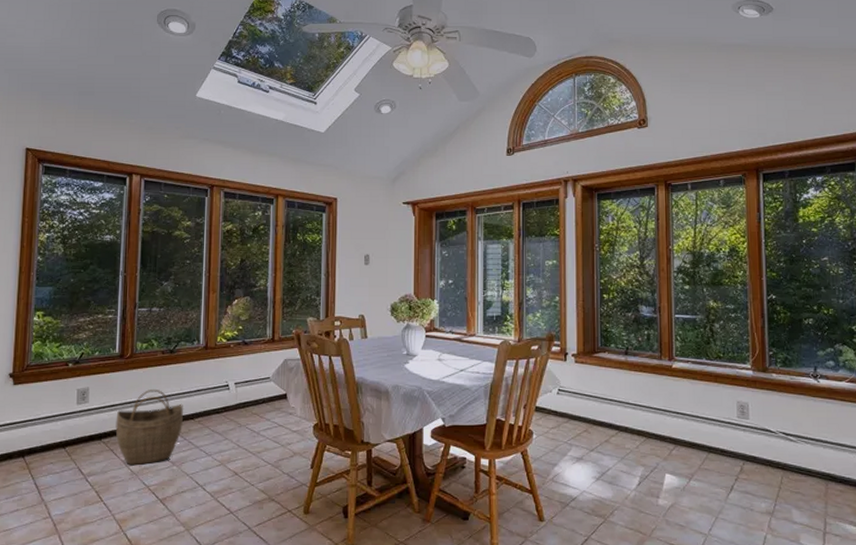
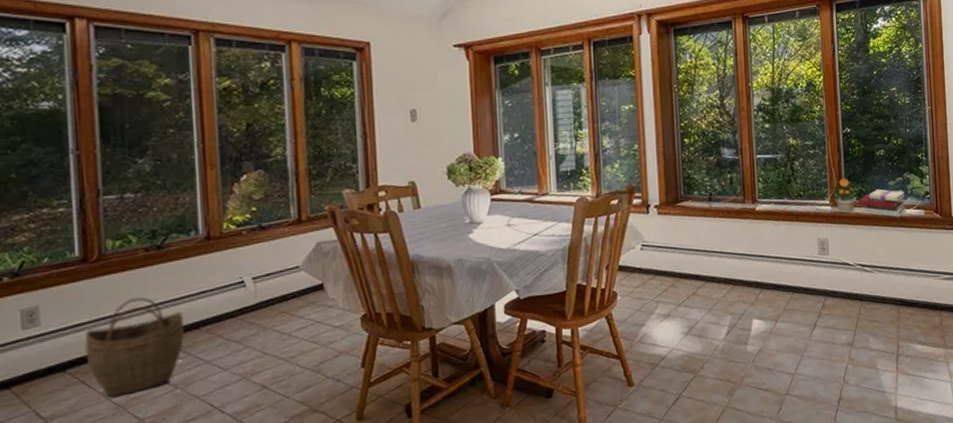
flowerpot: none [752,344,780,378] -> present [830,178,856,213]
books: none [783,358,838,390] -> present [858,189,906,219]

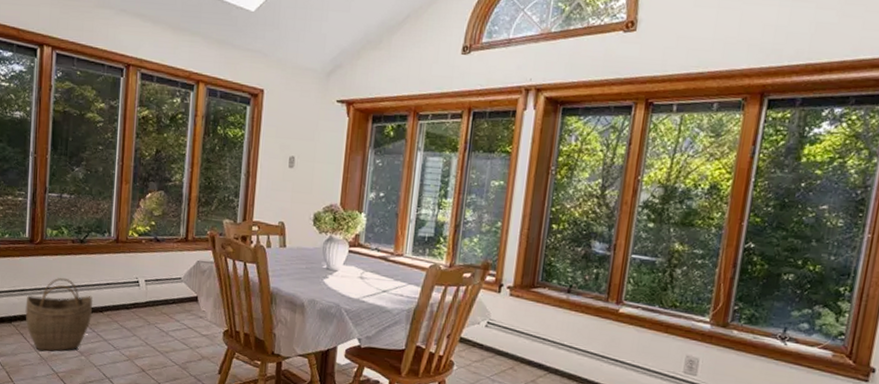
flowerpot: present [830,178,856,213] -> none [713,297,745,336]
books: present [858,189,906,219] -> none [746,316,810,354]

